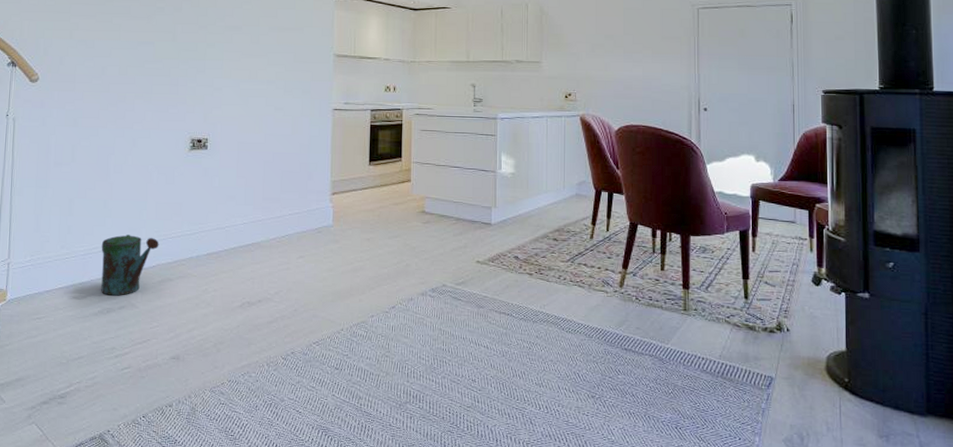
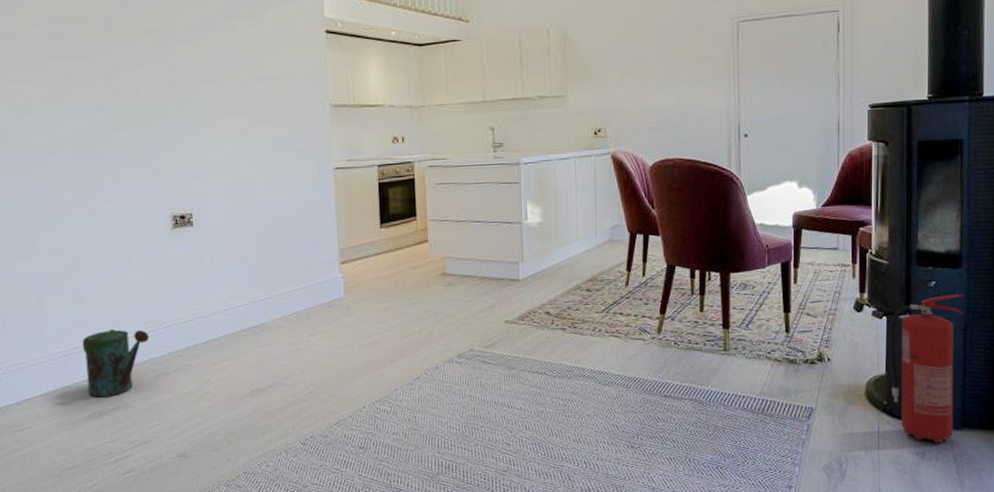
fire extinguisher: none [848,277,923,429] -> present [888,294,964,444]

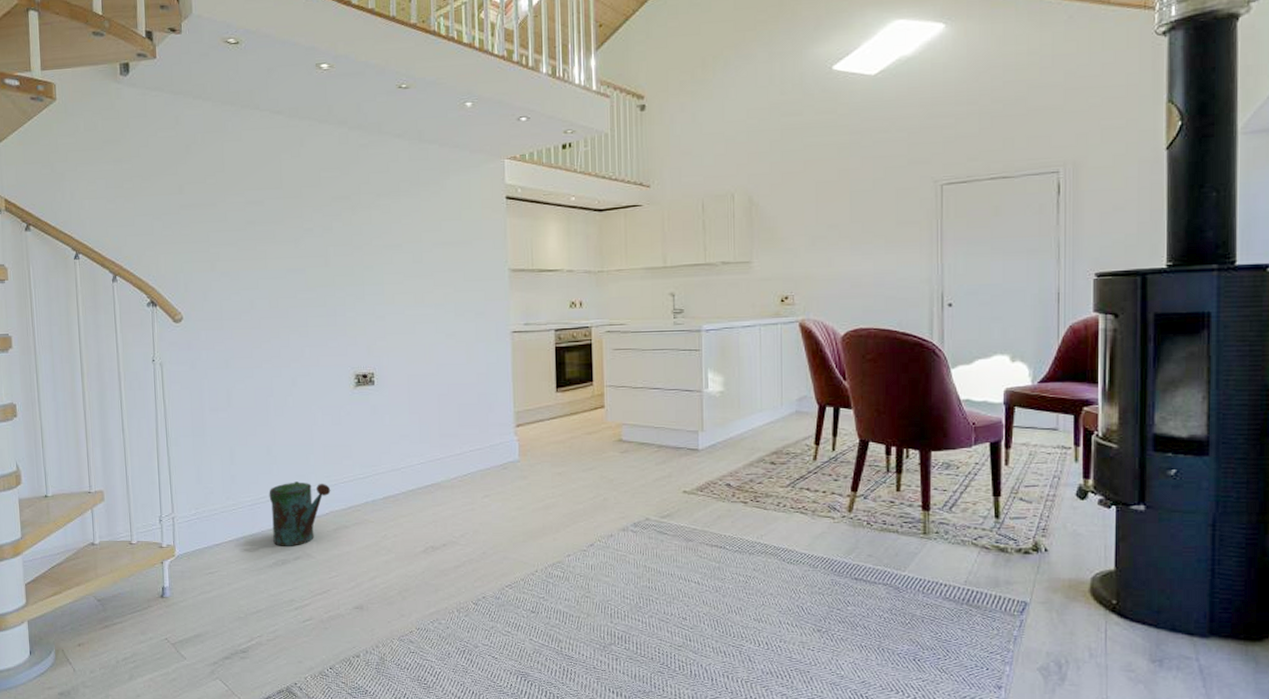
fire extinguisher: present [888,294,964,444] -> none [1118,485,1212,652]

